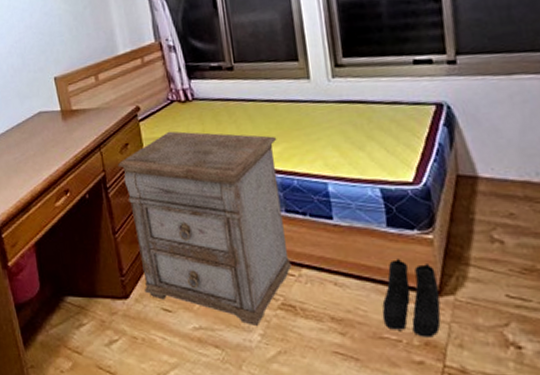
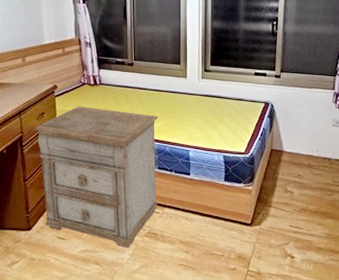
boots: present [382,258,441,338] -> none [214,201,251,253]

